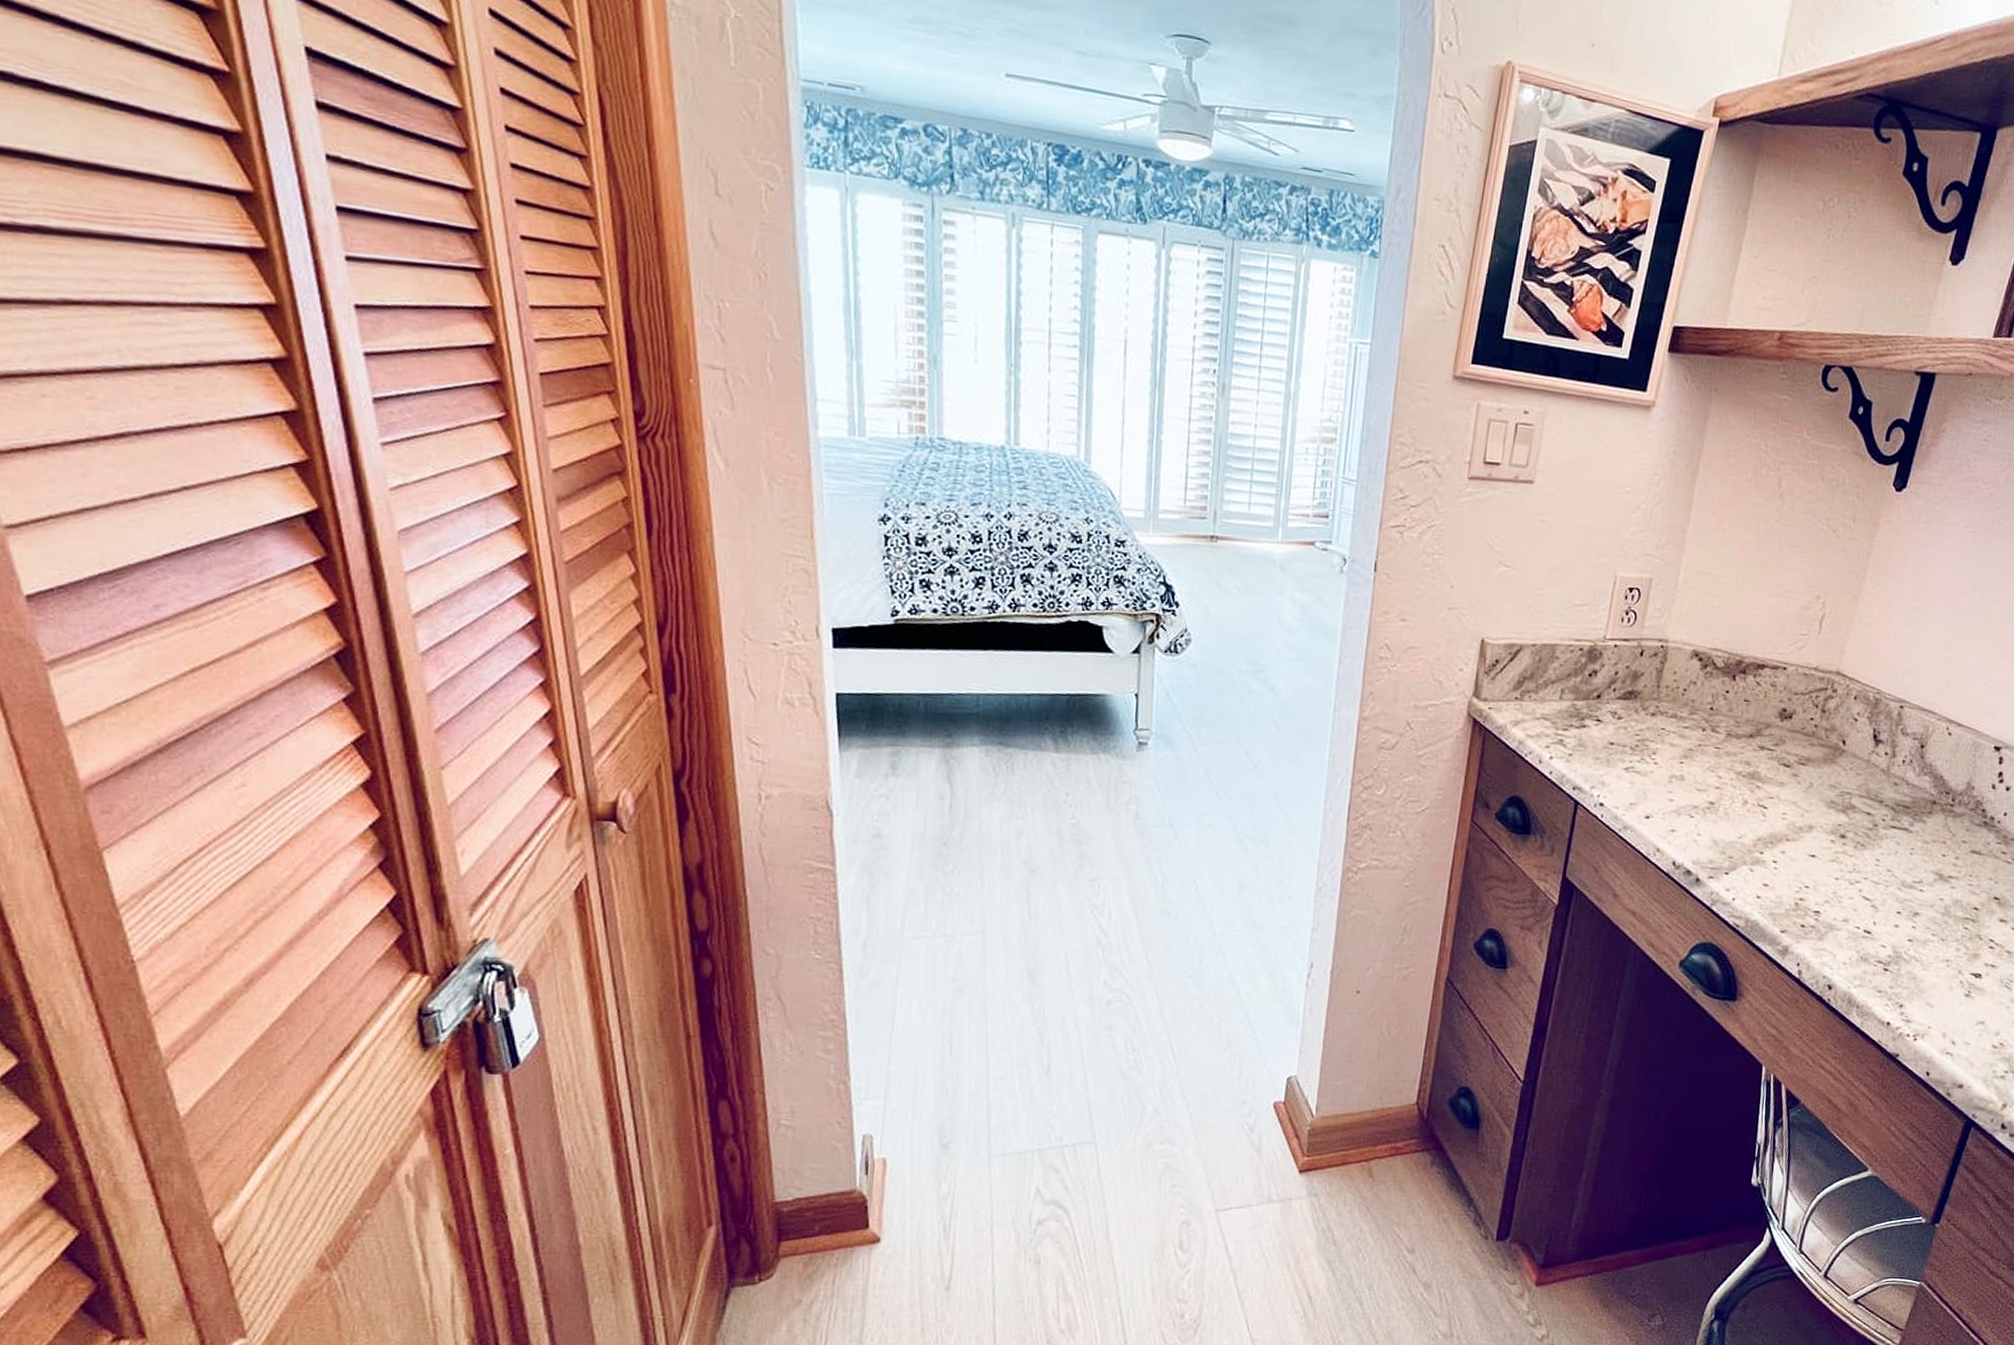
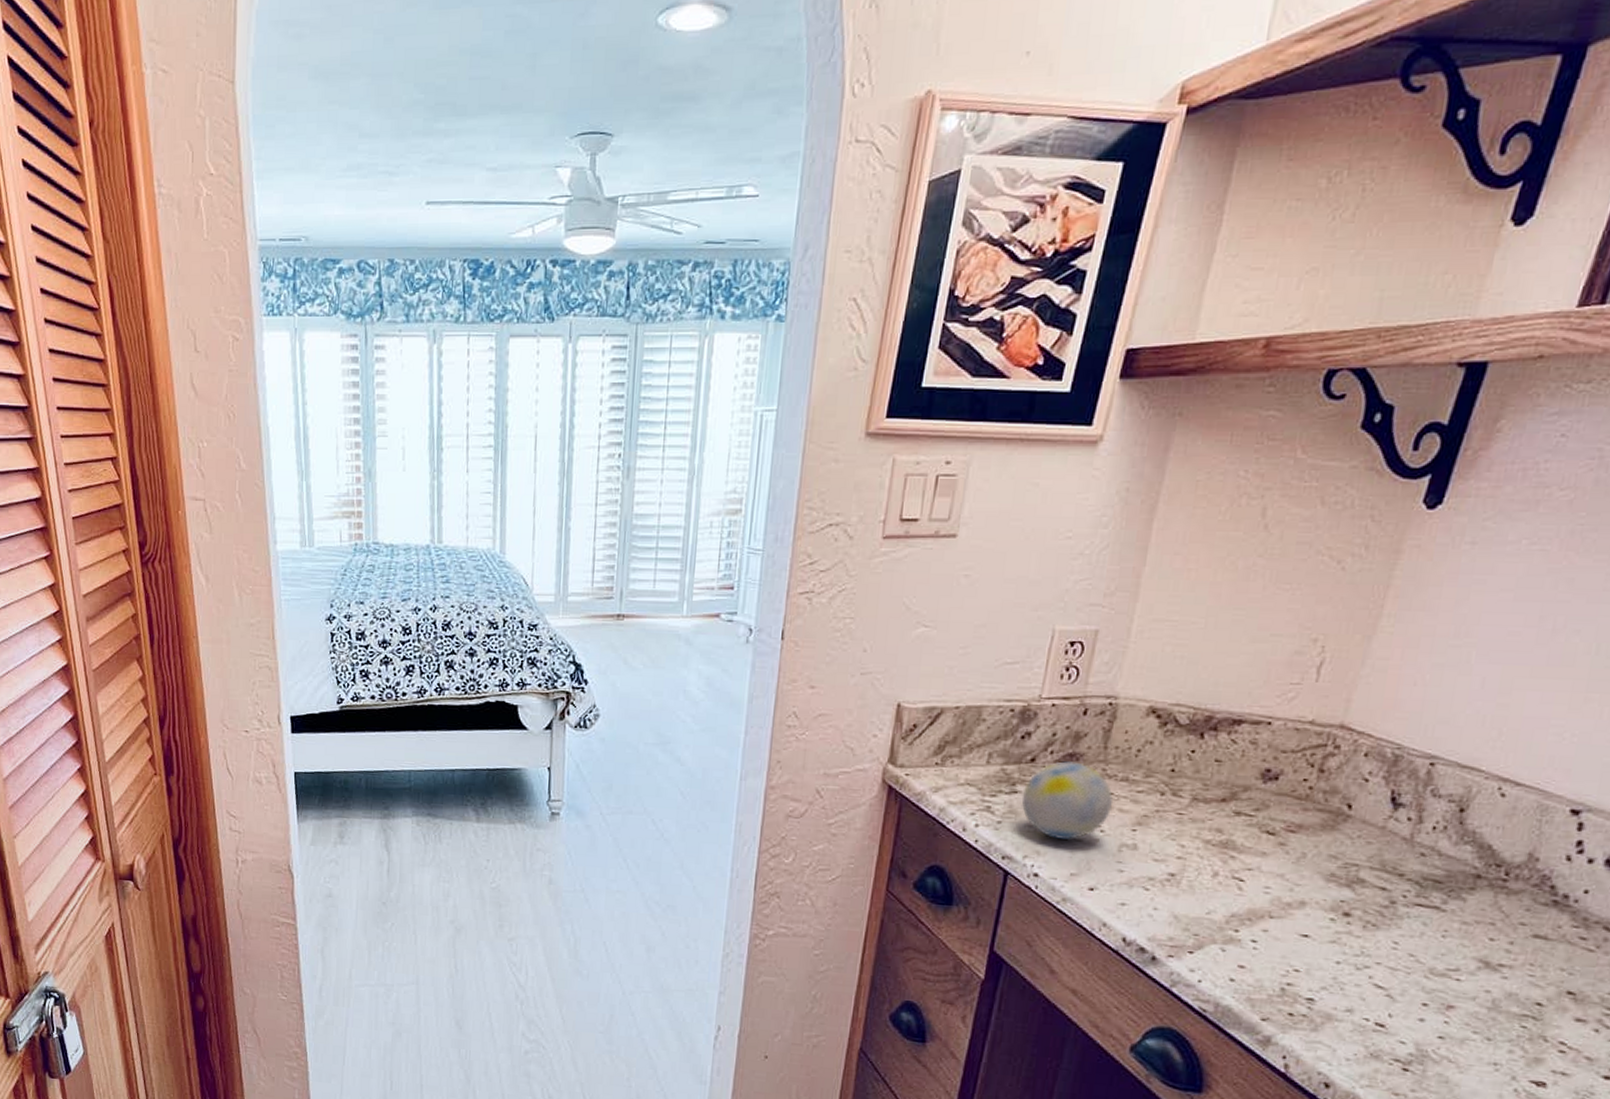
decorative ball: none [1588,698,1665,772] -> present [1021,761,1114,841]

